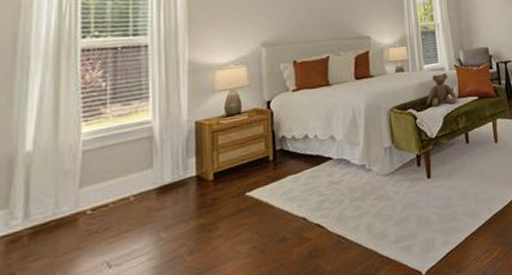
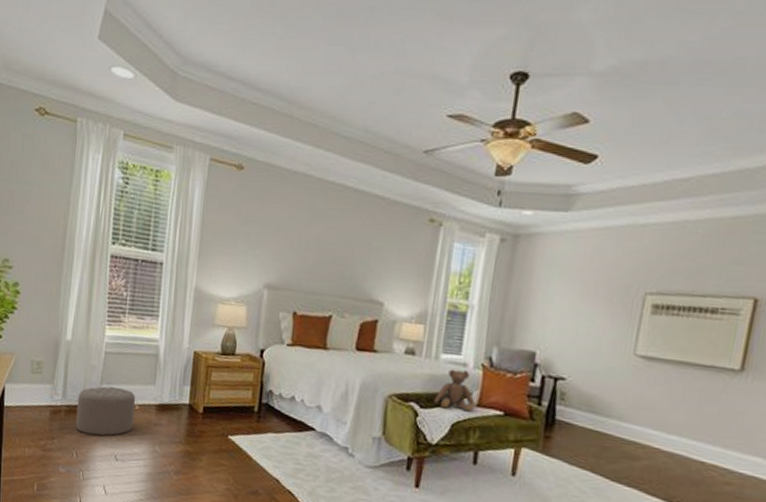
ottoman: none [46,183,129,253] -> present [75,386,136,436]

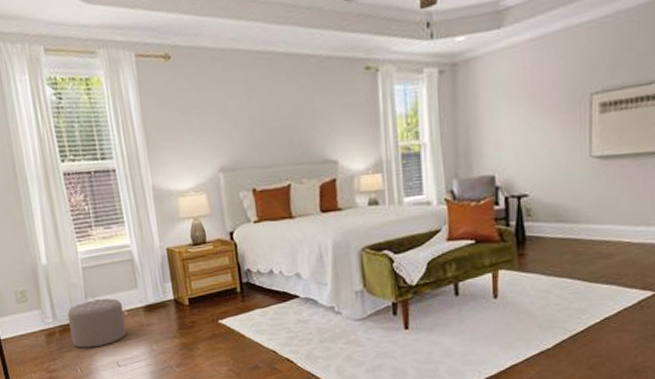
teddy bear: present [433,369,477,412] -> none [405,207,447,250]

